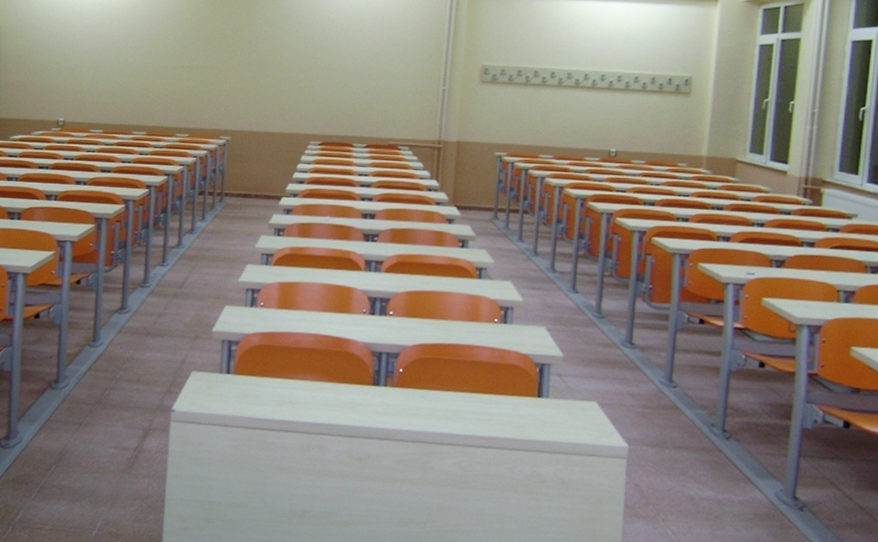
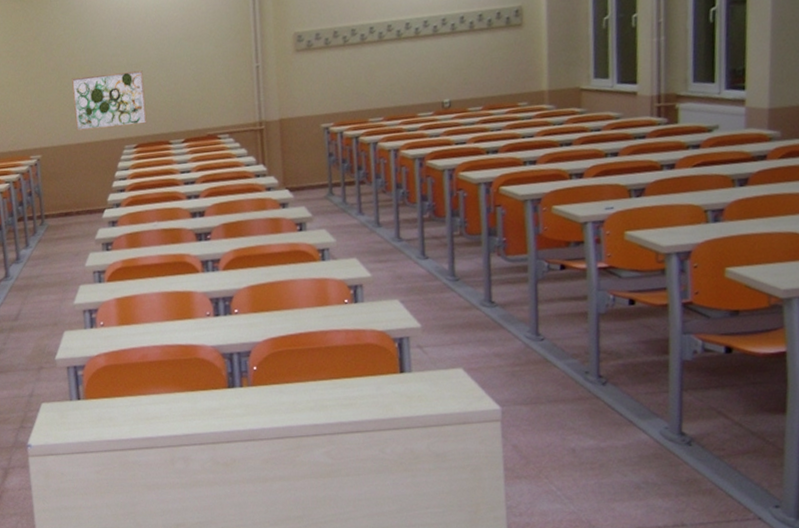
wall art: none [267,71,338,124] -> present [72,70,147,132]

